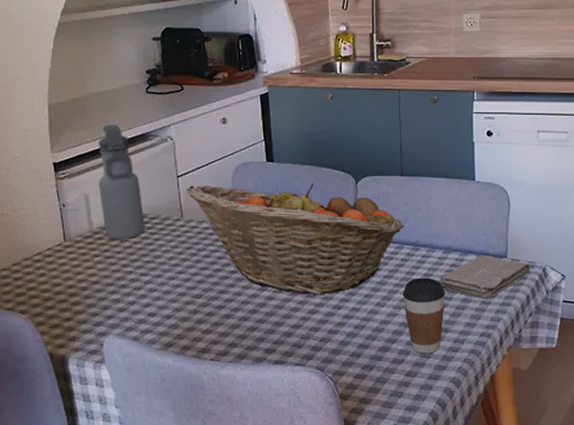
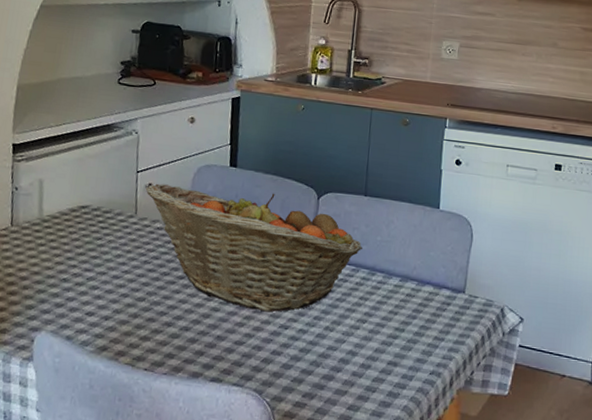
water bottle: present [98,124,145,239] -> none [54,111,98,231]
coffee cup: present [402,277,445,354] -> none [353,304,398,388]
washcloth: present [440,254,531,299] -> none [394,287,489,335]

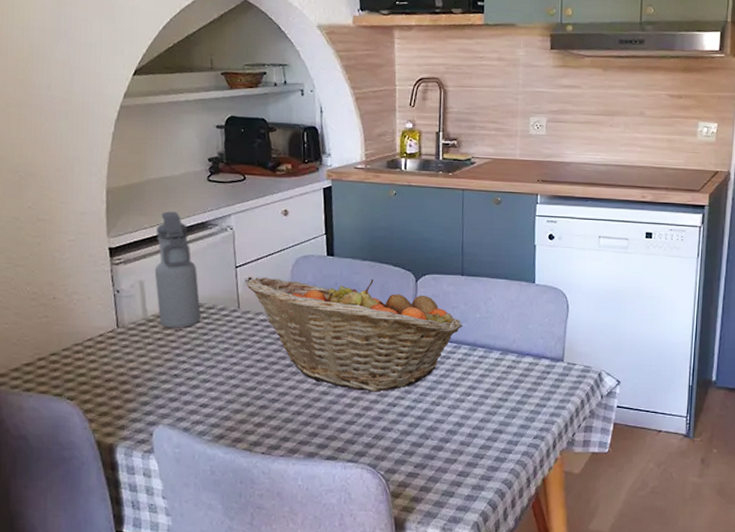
water bottle: none [54,111,98,231] -> present [154,211,201,328]

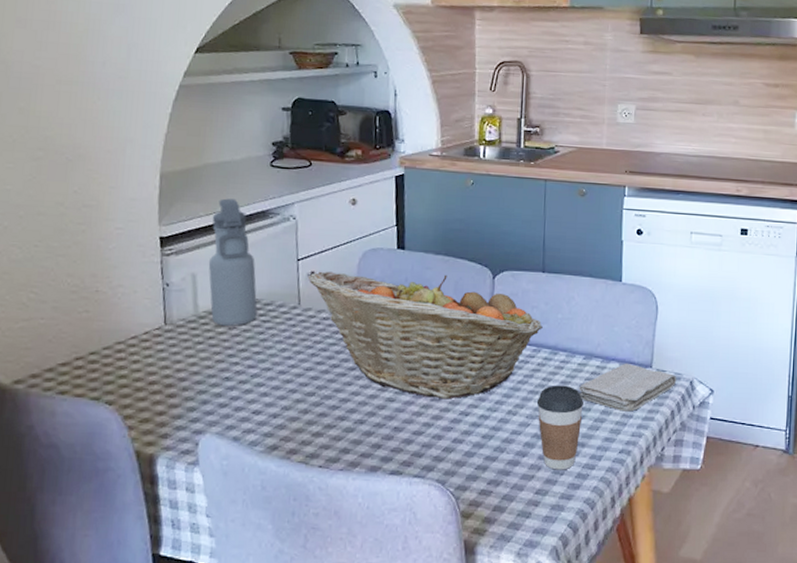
coffee cup: none [457,378,501,454] -> present [536,385,584,470]
washcloth: none [496,357,587,402] -> present [579,363,677,412]

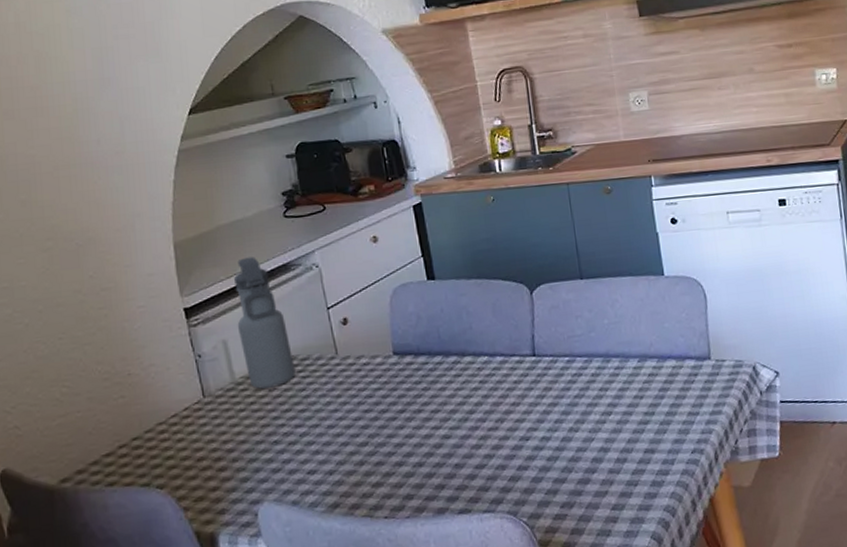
fruit basket: present [307,271,543,400] -> none [340,298,591,428]
coffee cup: present [536,385,584,470] -> none [597,392,648,482]
washcloth: present [579,363,677,412] -> none [638,358,739,410]

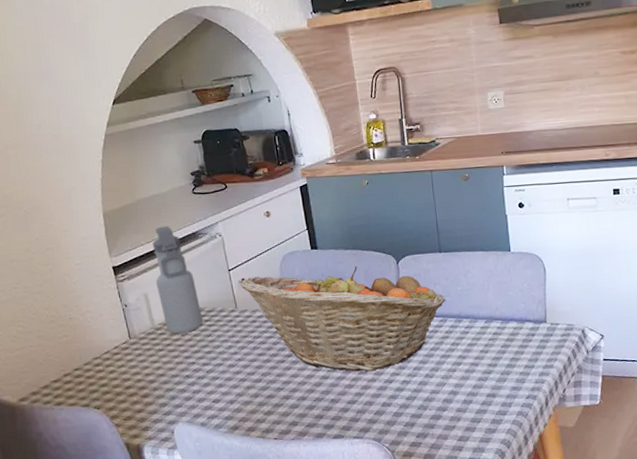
fruit basket: none [340,298,591,428] -> present [239,266,446,372]

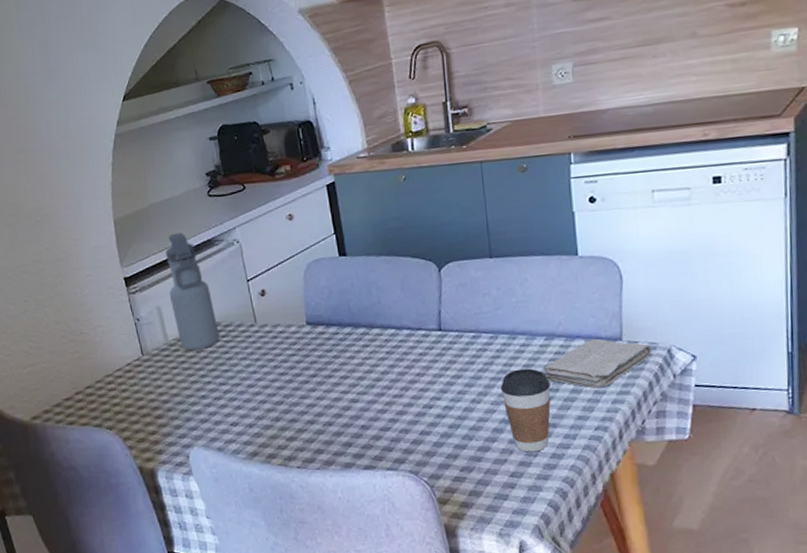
fruit basket: present [239,266,446,372] -> none [259,274,497,395]
coffee cup: none [449,347,491,419] -> present [500,368,551,452]
washcloth: none [484,321,570,363] -> present [544,338,652,388]

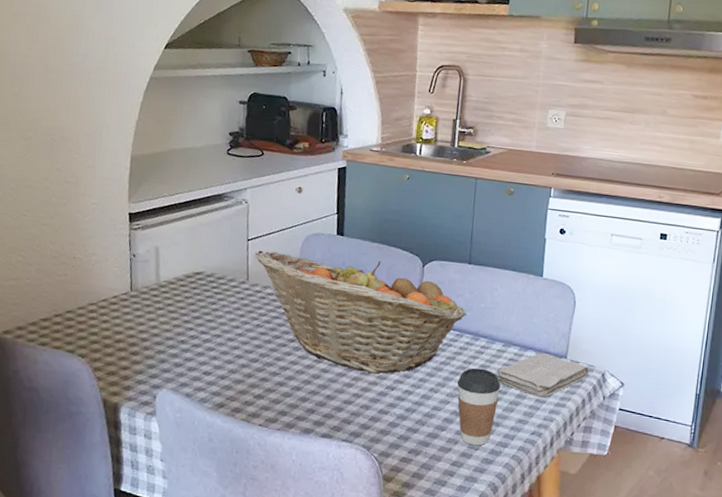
water bottle: present [165,232,220,350] -> none [170,181,211,296]
fruit basket: none [259,274,497,395] -> present [256,251,466,374]

